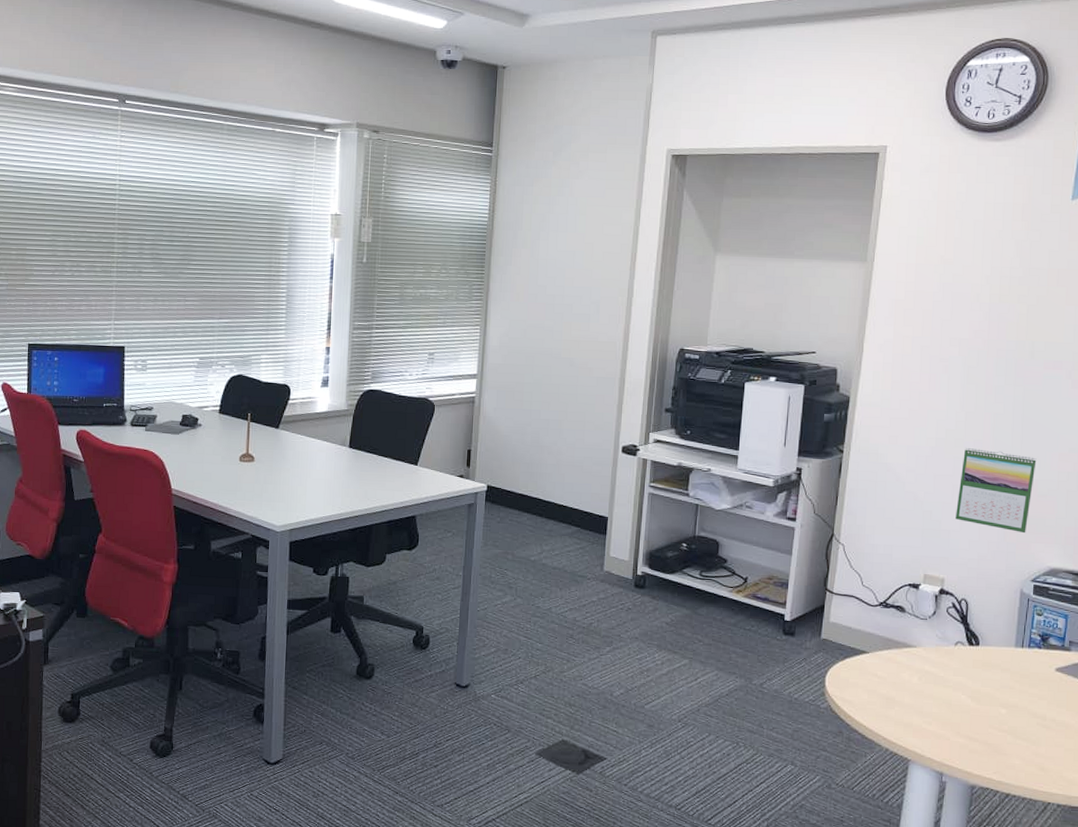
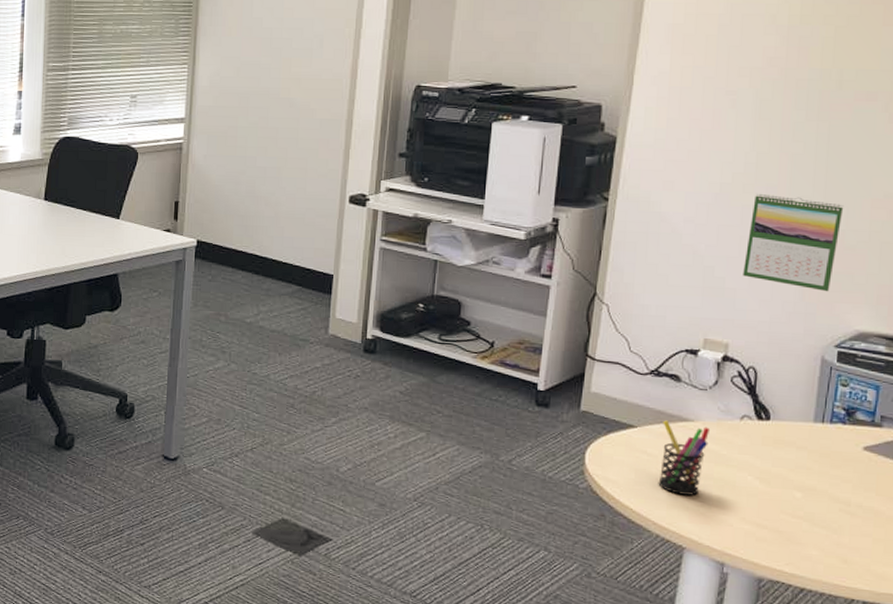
pen holder: none [887,646,930,713] -> present [658,420,711,496]

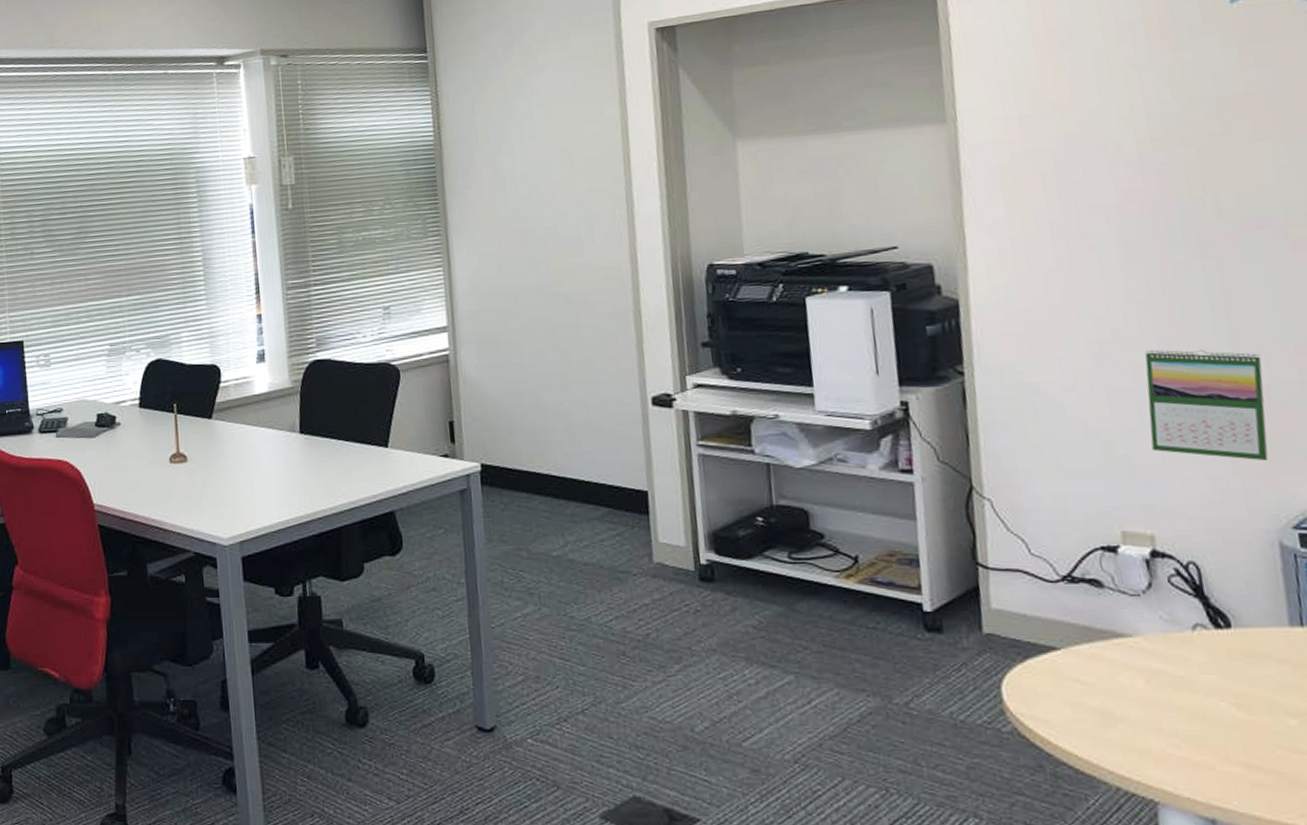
pen holder: present [658,420,711,496] -> none [1092,638,1159,732]

